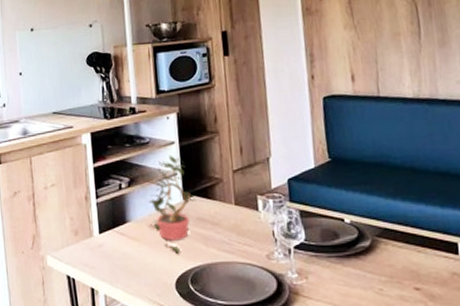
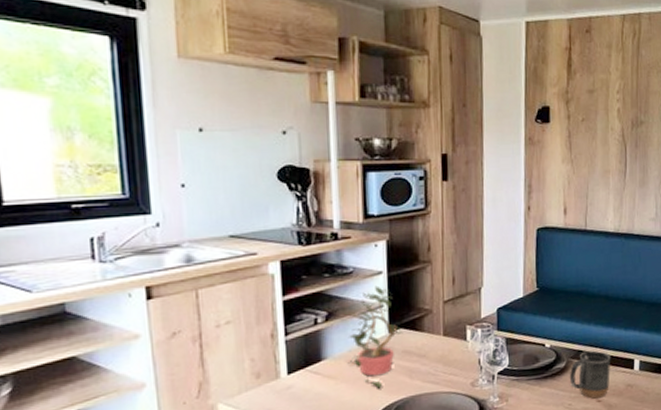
mug: none [376,229,429,286] -> present [569,350,611,399]

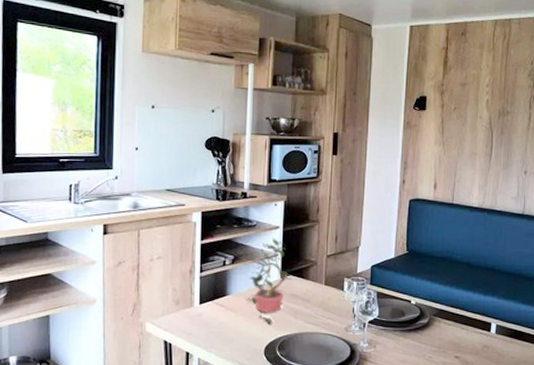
mug: present [569,350,611,399] -> none [430,311,470,355]

